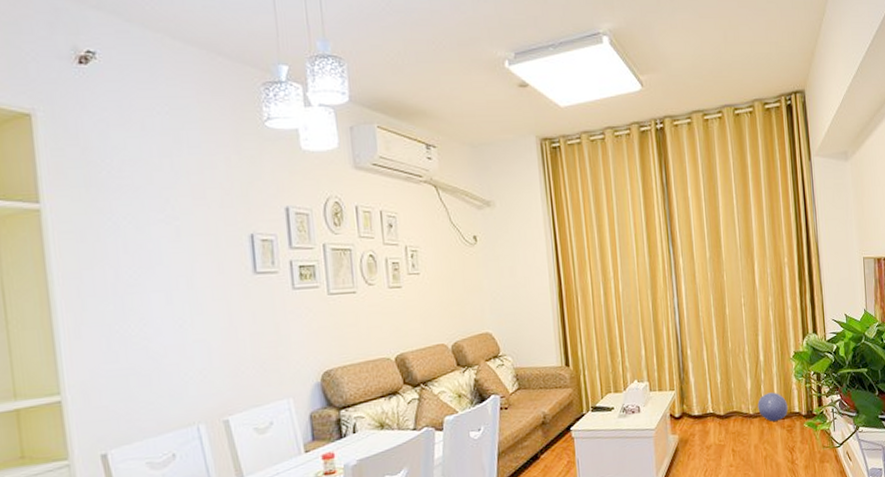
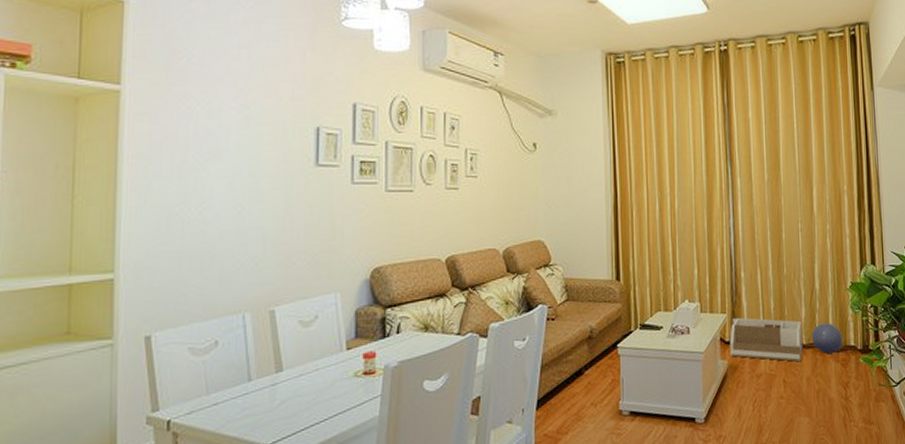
storage bin: none [679,392,750,432] -> present [730,317,803,363]

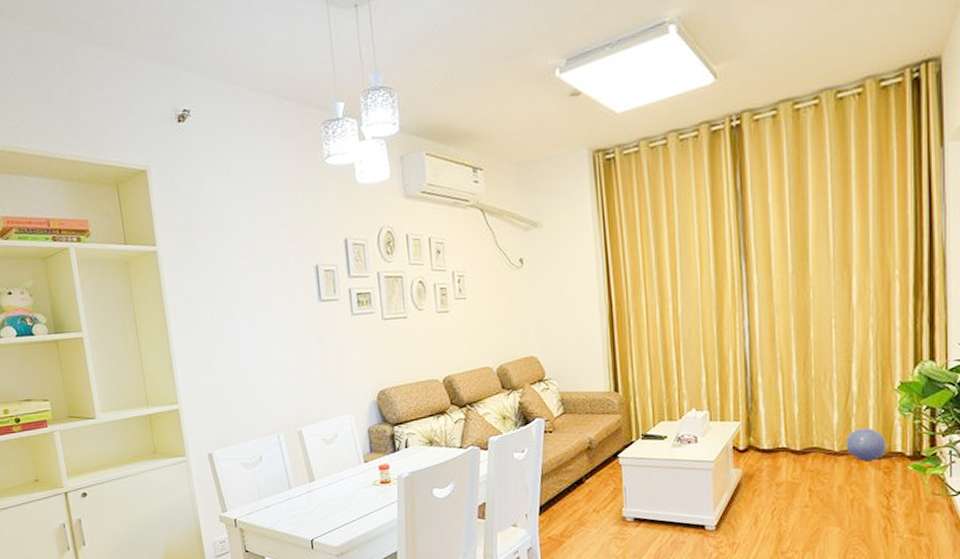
storage bin: present [730,317,803,363] -> none [744,424,835,471]

